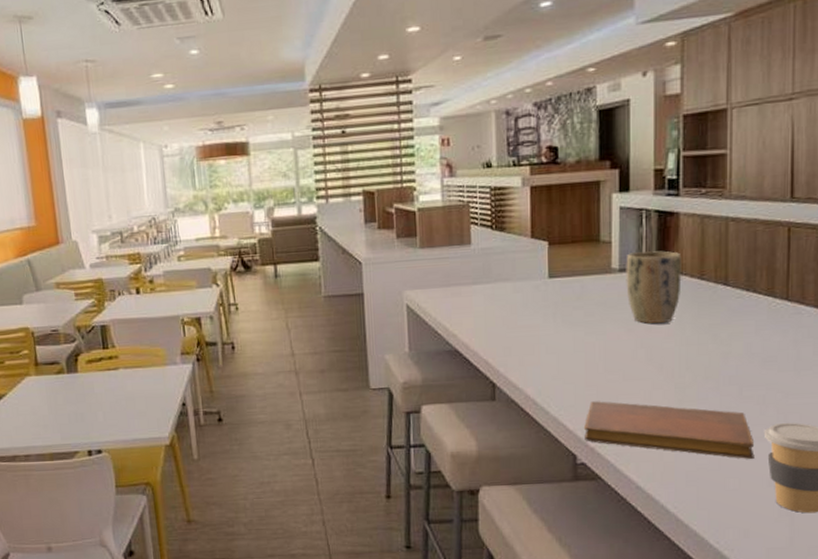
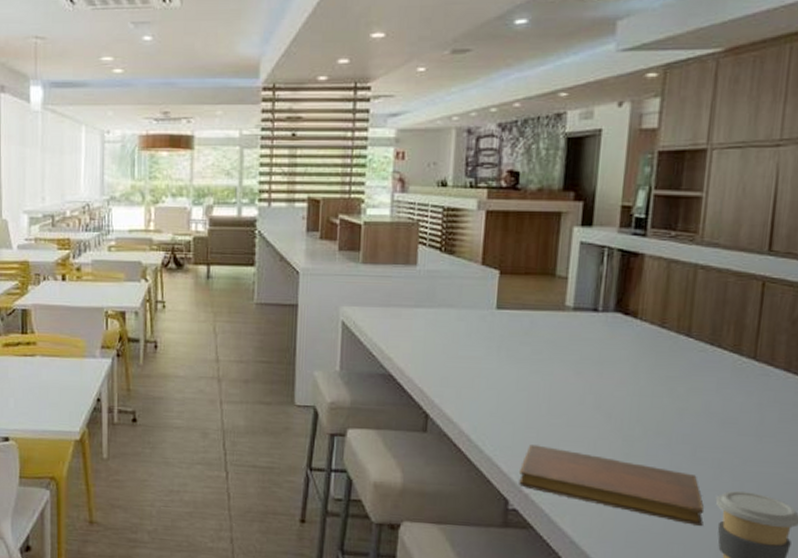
plant pot: present [626,250,682,324] -> none [579,291,643,370]

